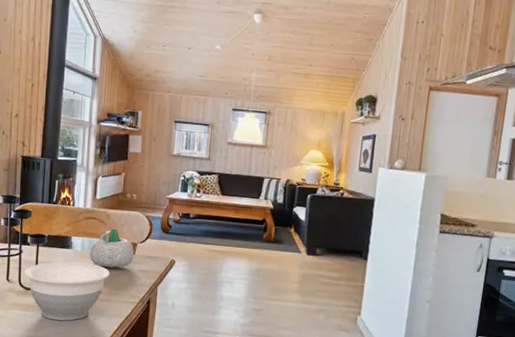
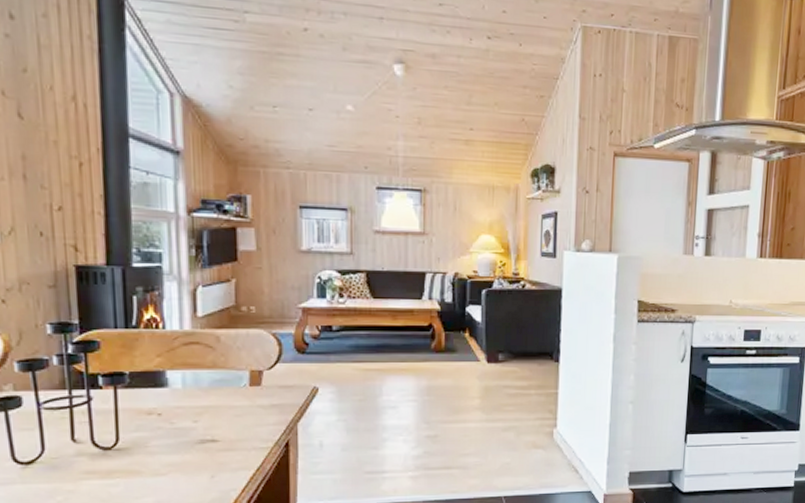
bowl: present [24,261,110,321] -> none [98,404,228,486]
succulent planter: present [89,228,135,268] -> none [194,354,261,406]

